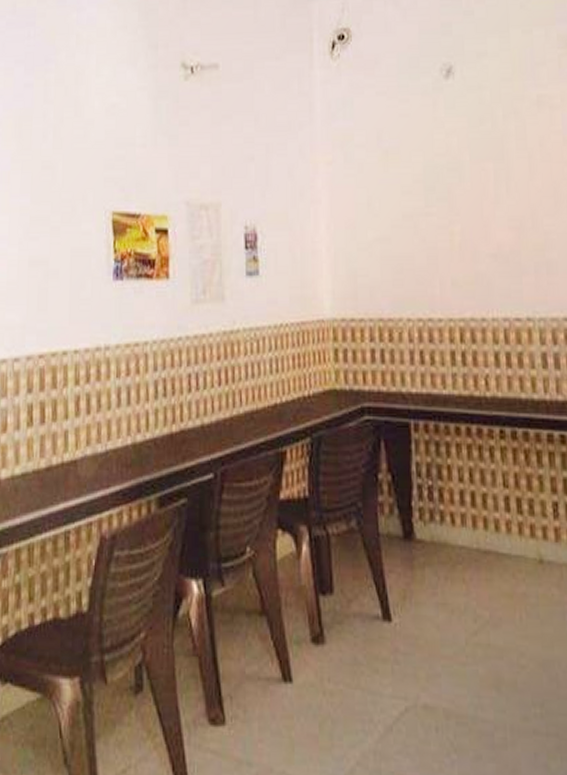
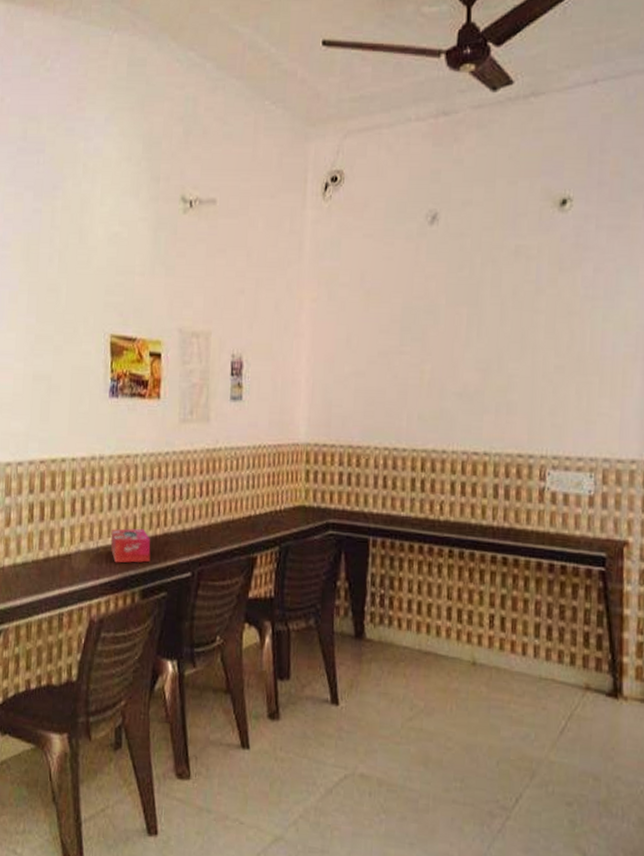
tissue box: none [121,426,167,468] -> present [111,528,151,563]

